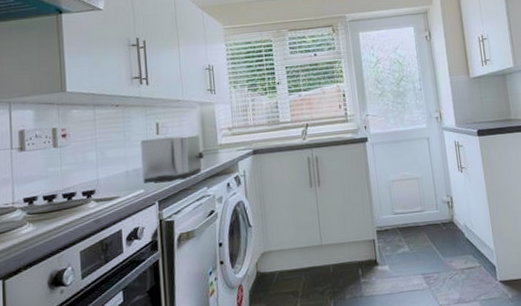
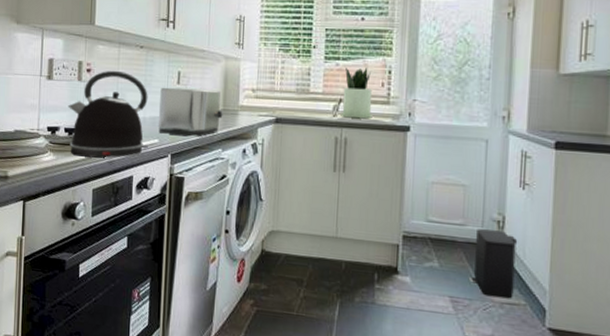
kettle: none [44,131,134,222] -> present [68,70,148,158]
planter: none [306,94,337,140] -> present [339,66,374,119]
pedal bin: none [433,209,470,267] -> present [468,229,518,299]

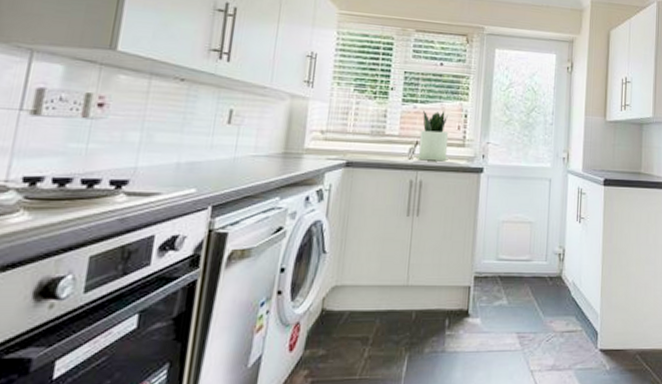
kettle: present [68,70,148,158] -> none [58,105,187,215]
toaster: present [157,87,223,136] -> none [196,127,284,184]
pedal bin: present [468,229,518,299] -> none [533,263,575,327]

